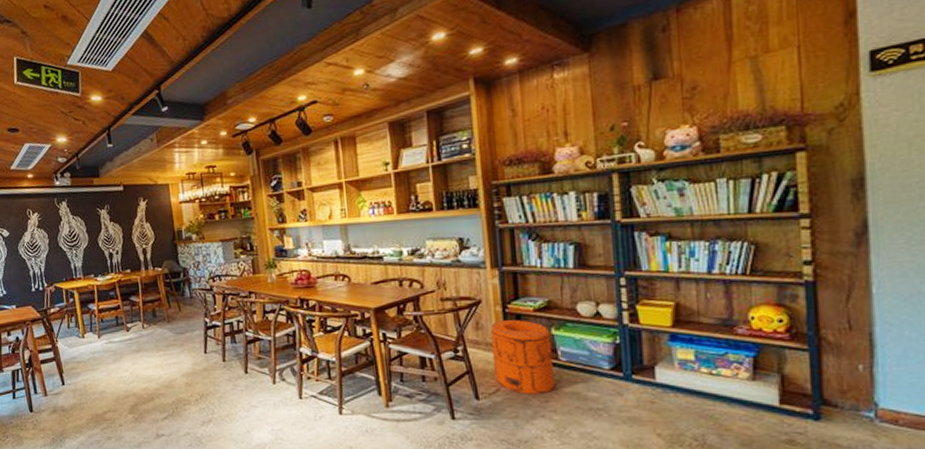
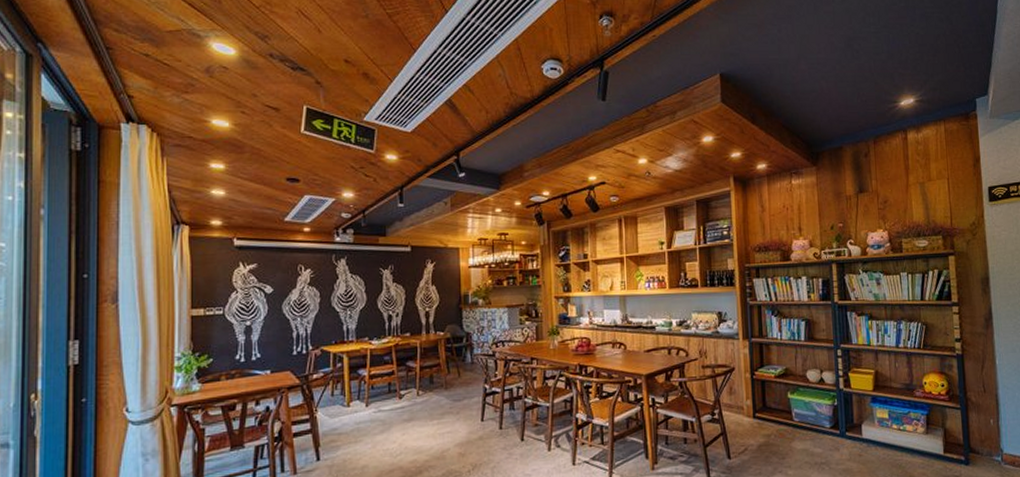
trash can: present [491,319,555,394] -> none [742,385,790,452]

